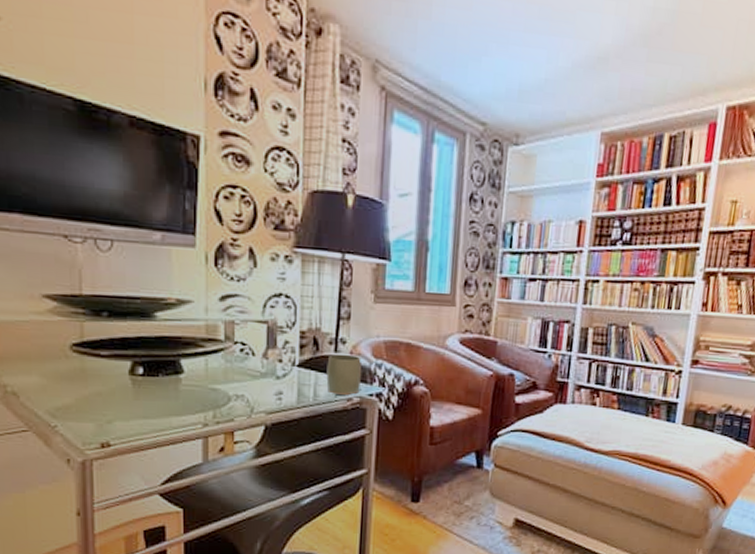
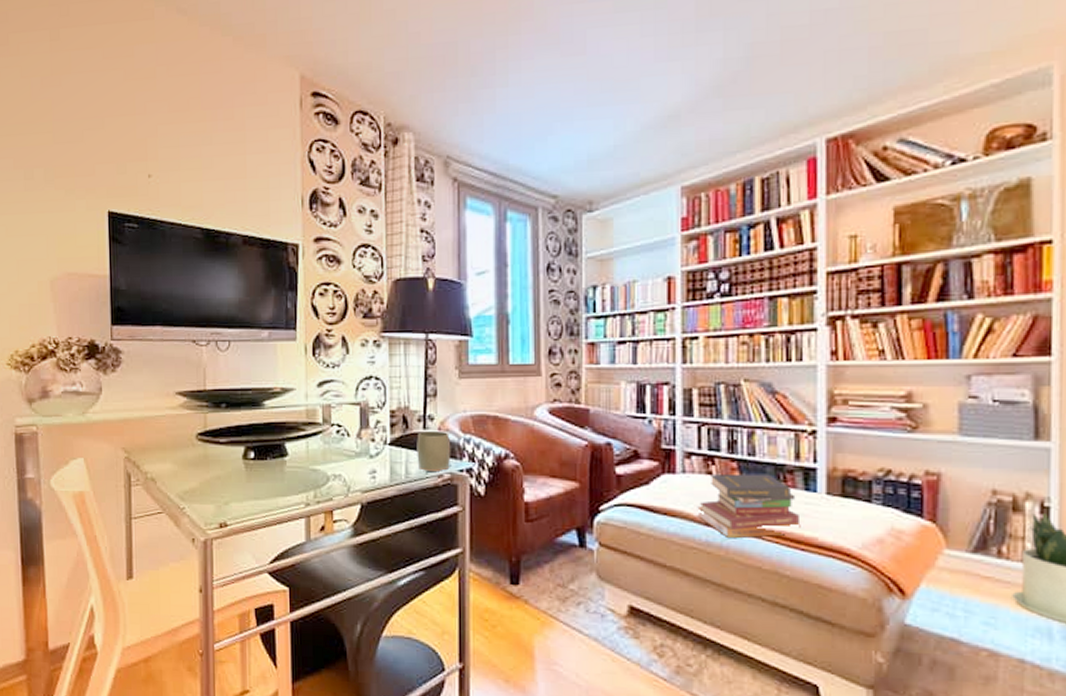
books: none [579,405,660,461] -> present [697,474,801,539]

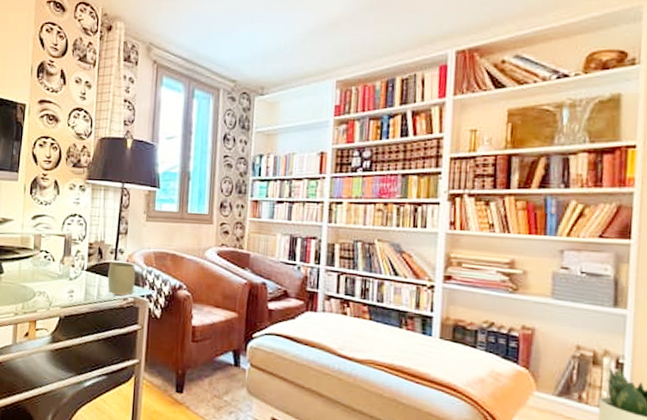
books: present [697,474,801,539] -> none [332,315,417,370]

